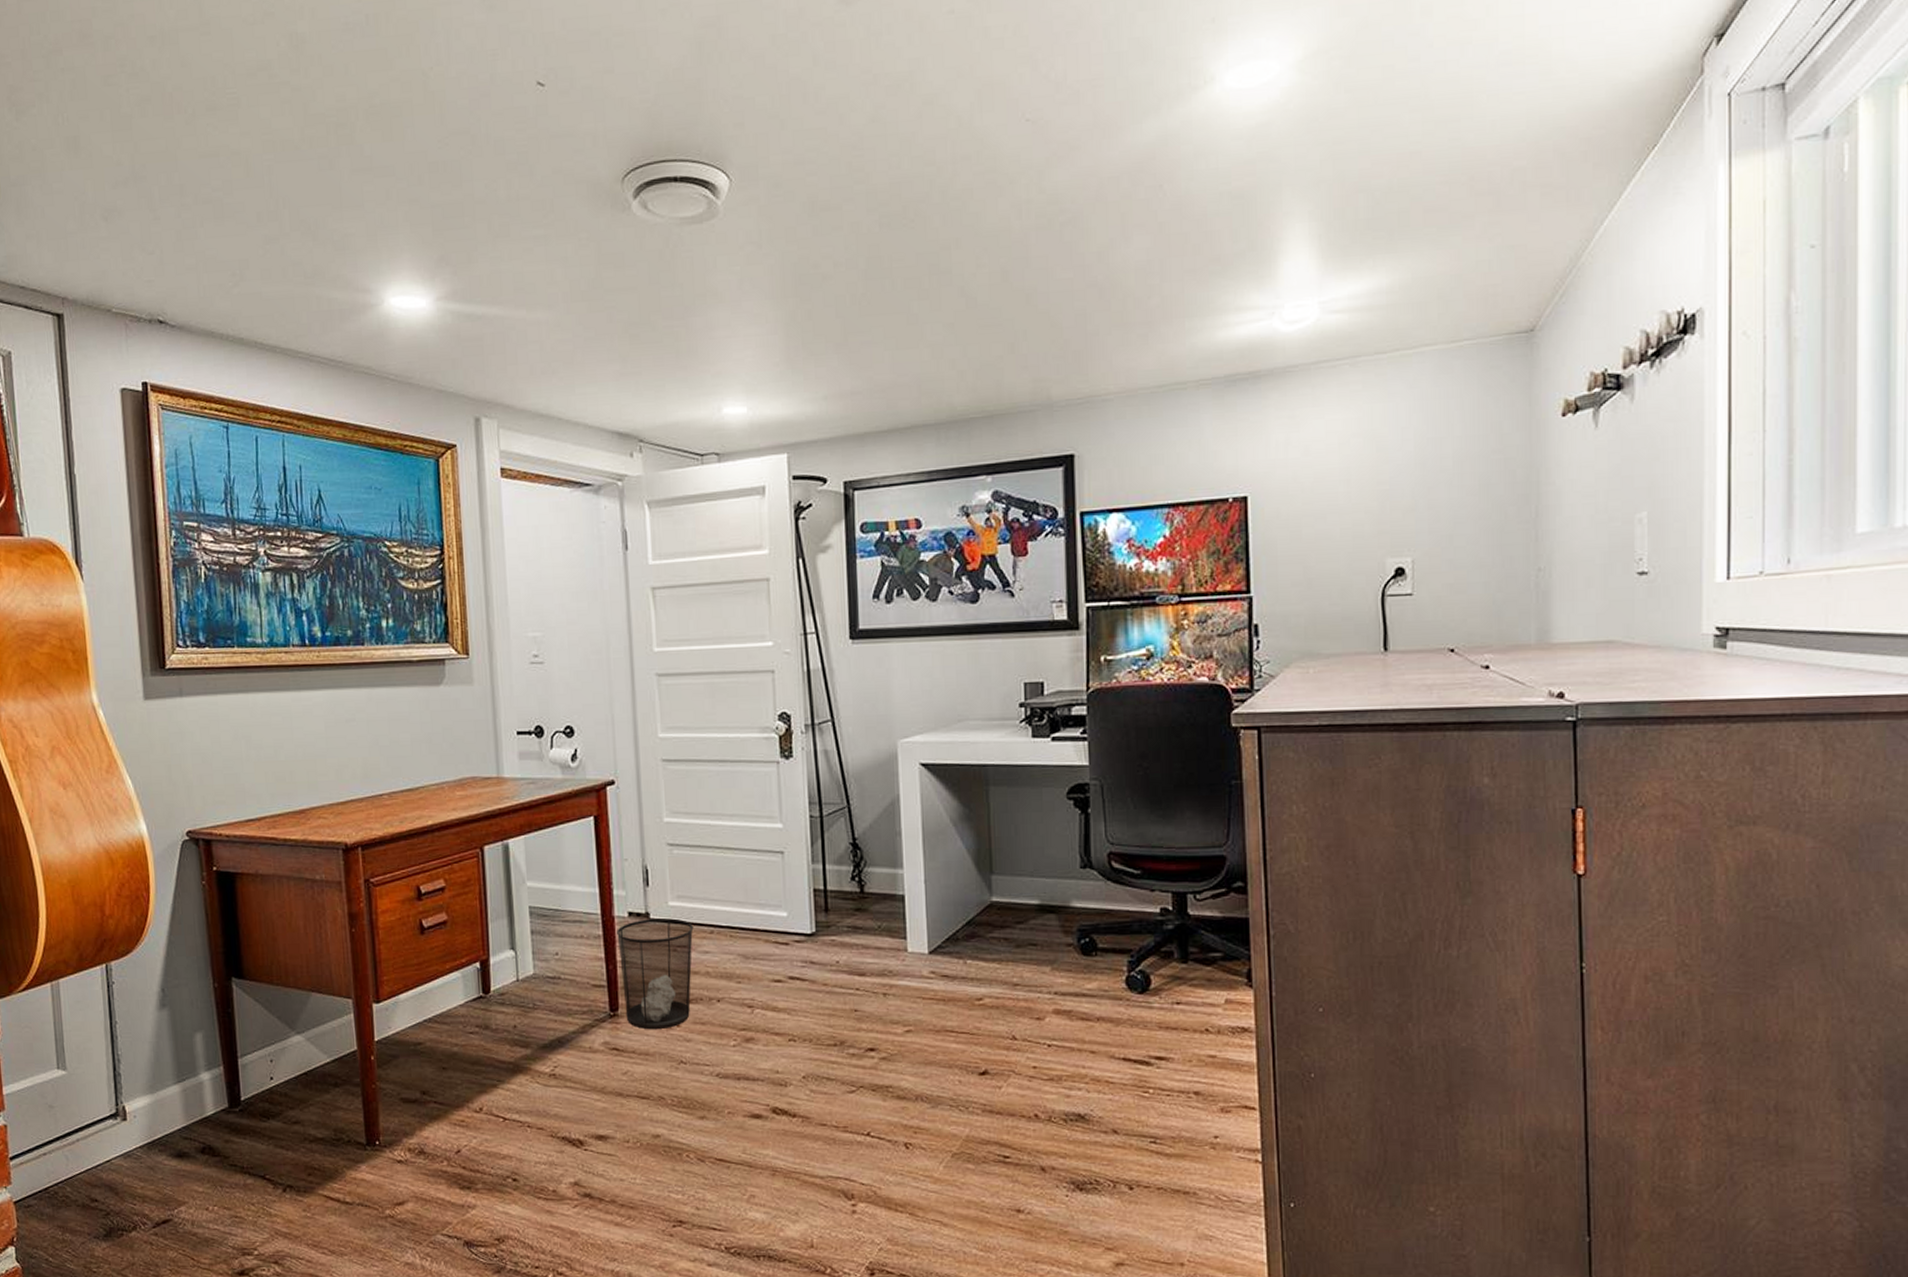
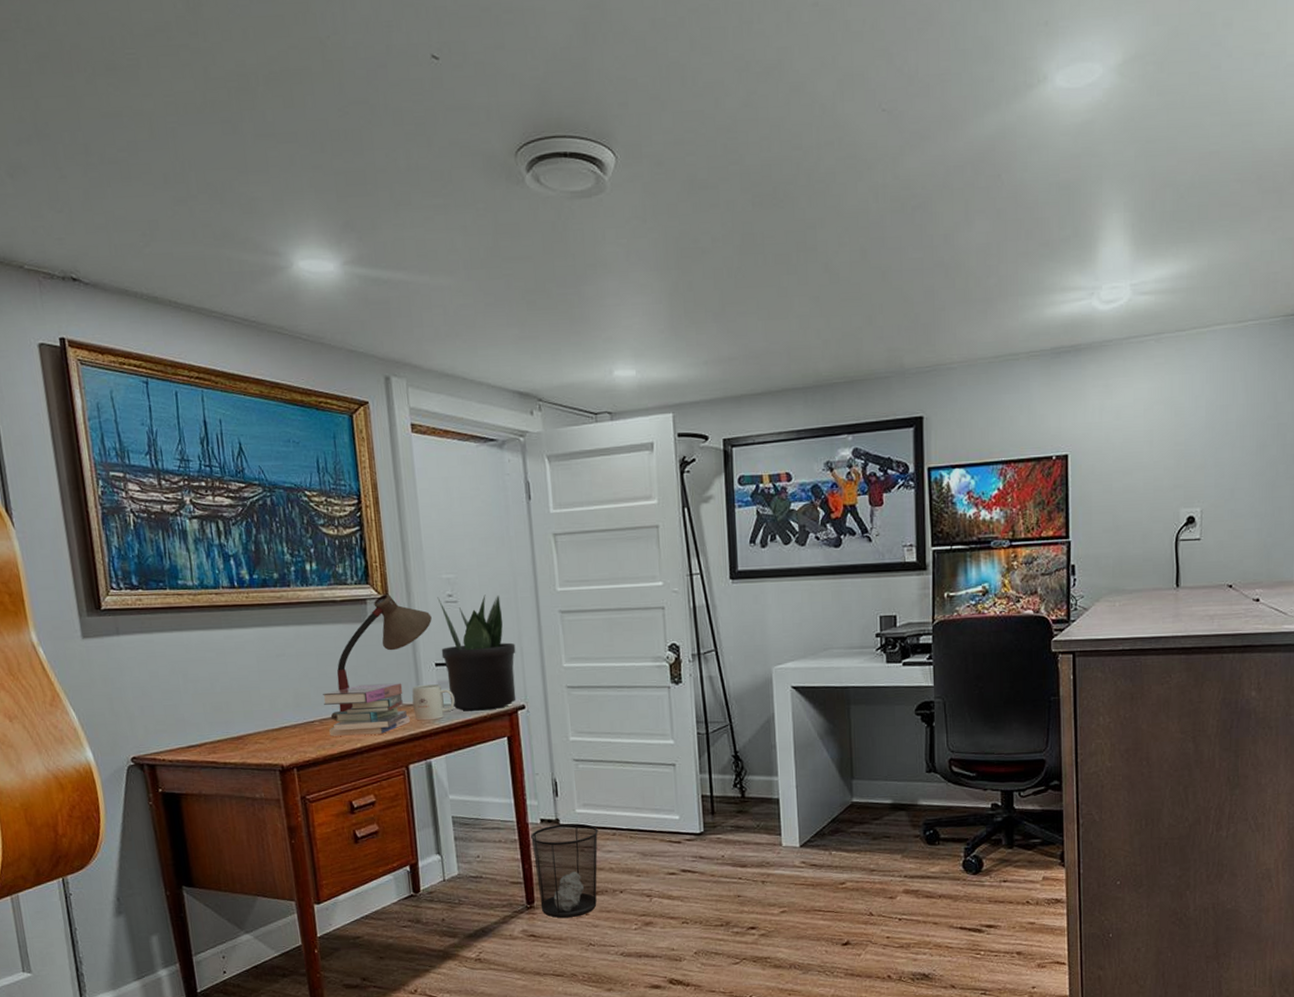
books: none [393,753,487,812] -> present [323,683,410,736]
desk lamp: none [401,653,515,794] -> present [331,593,432,720]
mug: none [490,755,537,796] -> present [411,684,455,721]
planter: none [522,655,606,786] -> present [437,595,517,711]

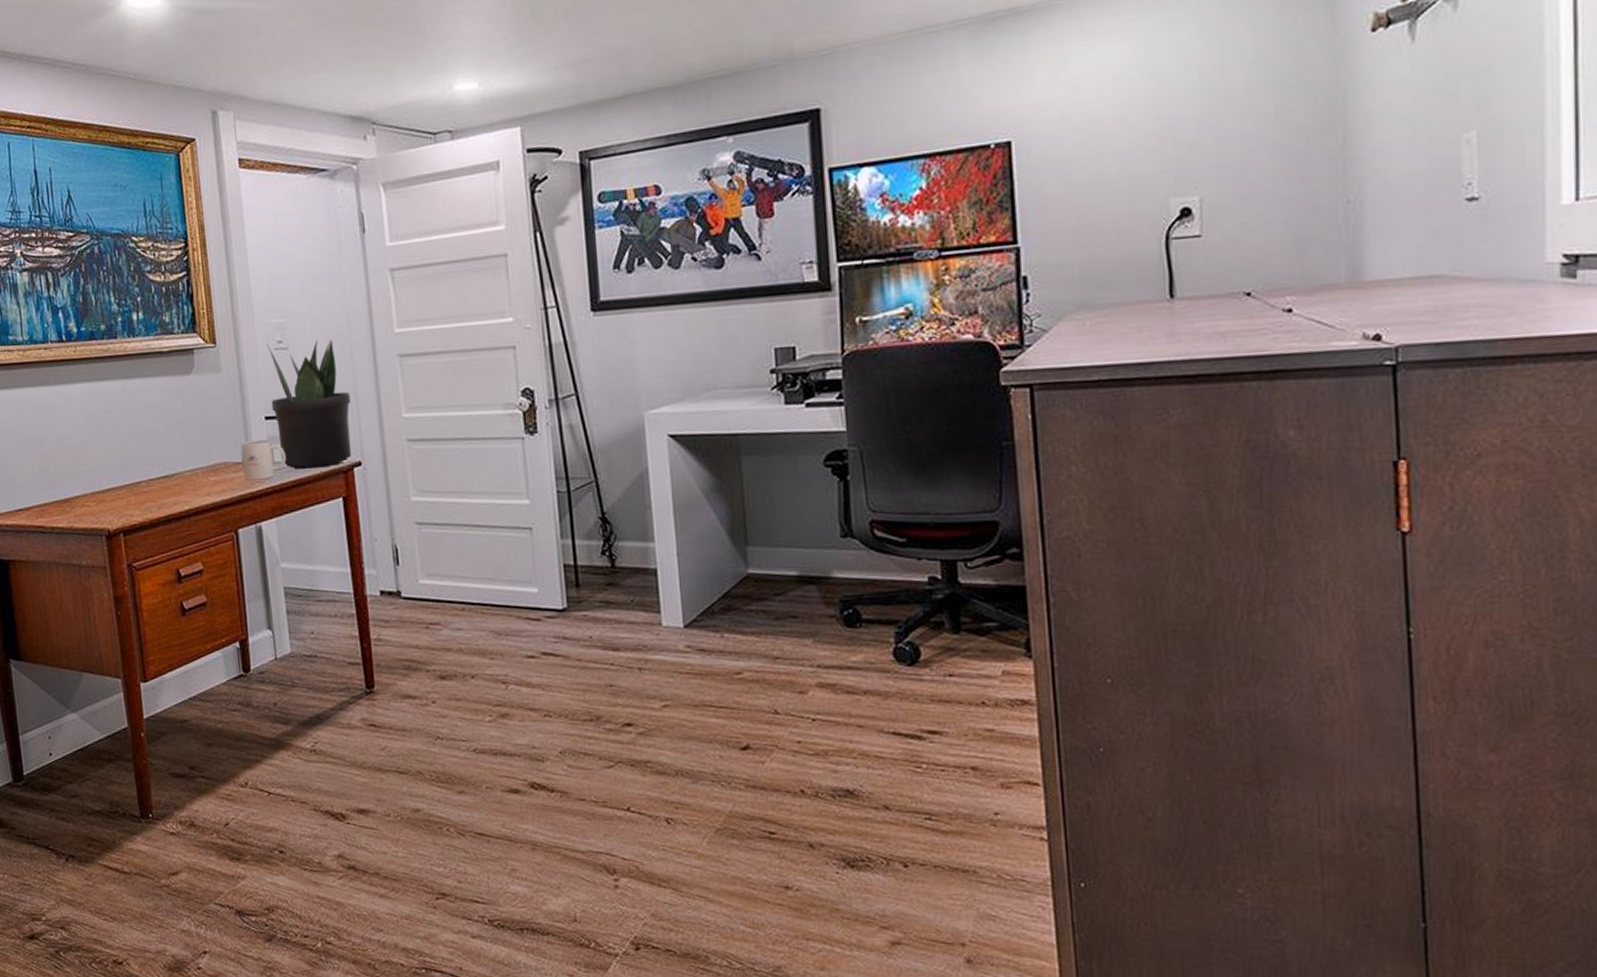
books: present [323,683,410,736] -> none [149,439,239,498]
desk lamp: present [331,593,432,720] -> none [158,342,261,481]
waste bin: present [531,823,599,918] -> none [369,596,445,705]

